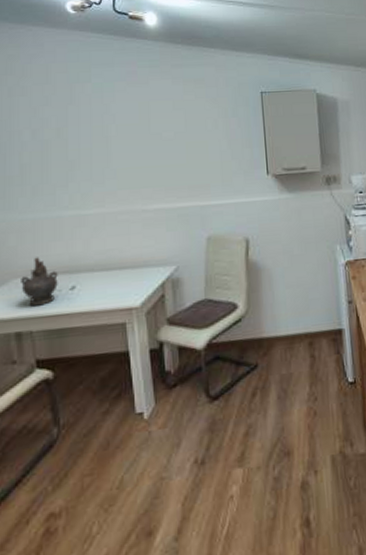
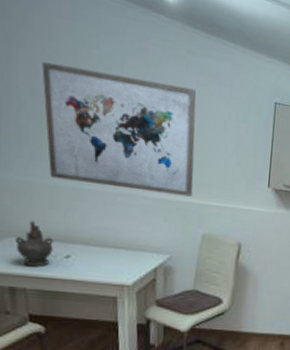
wall art: none [41,97,192,210] -> present [42,61,197,197]

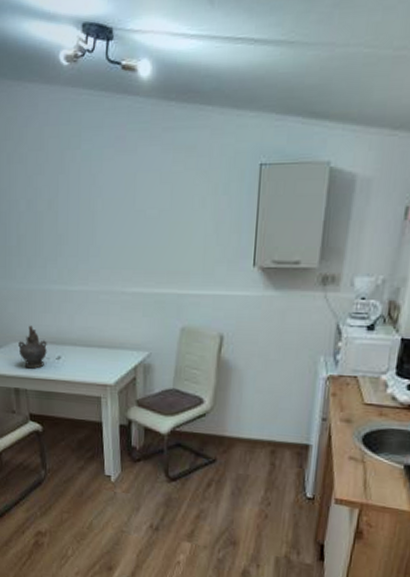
wall art: present [42,61,197,197] -> none [35,168,173,287]

